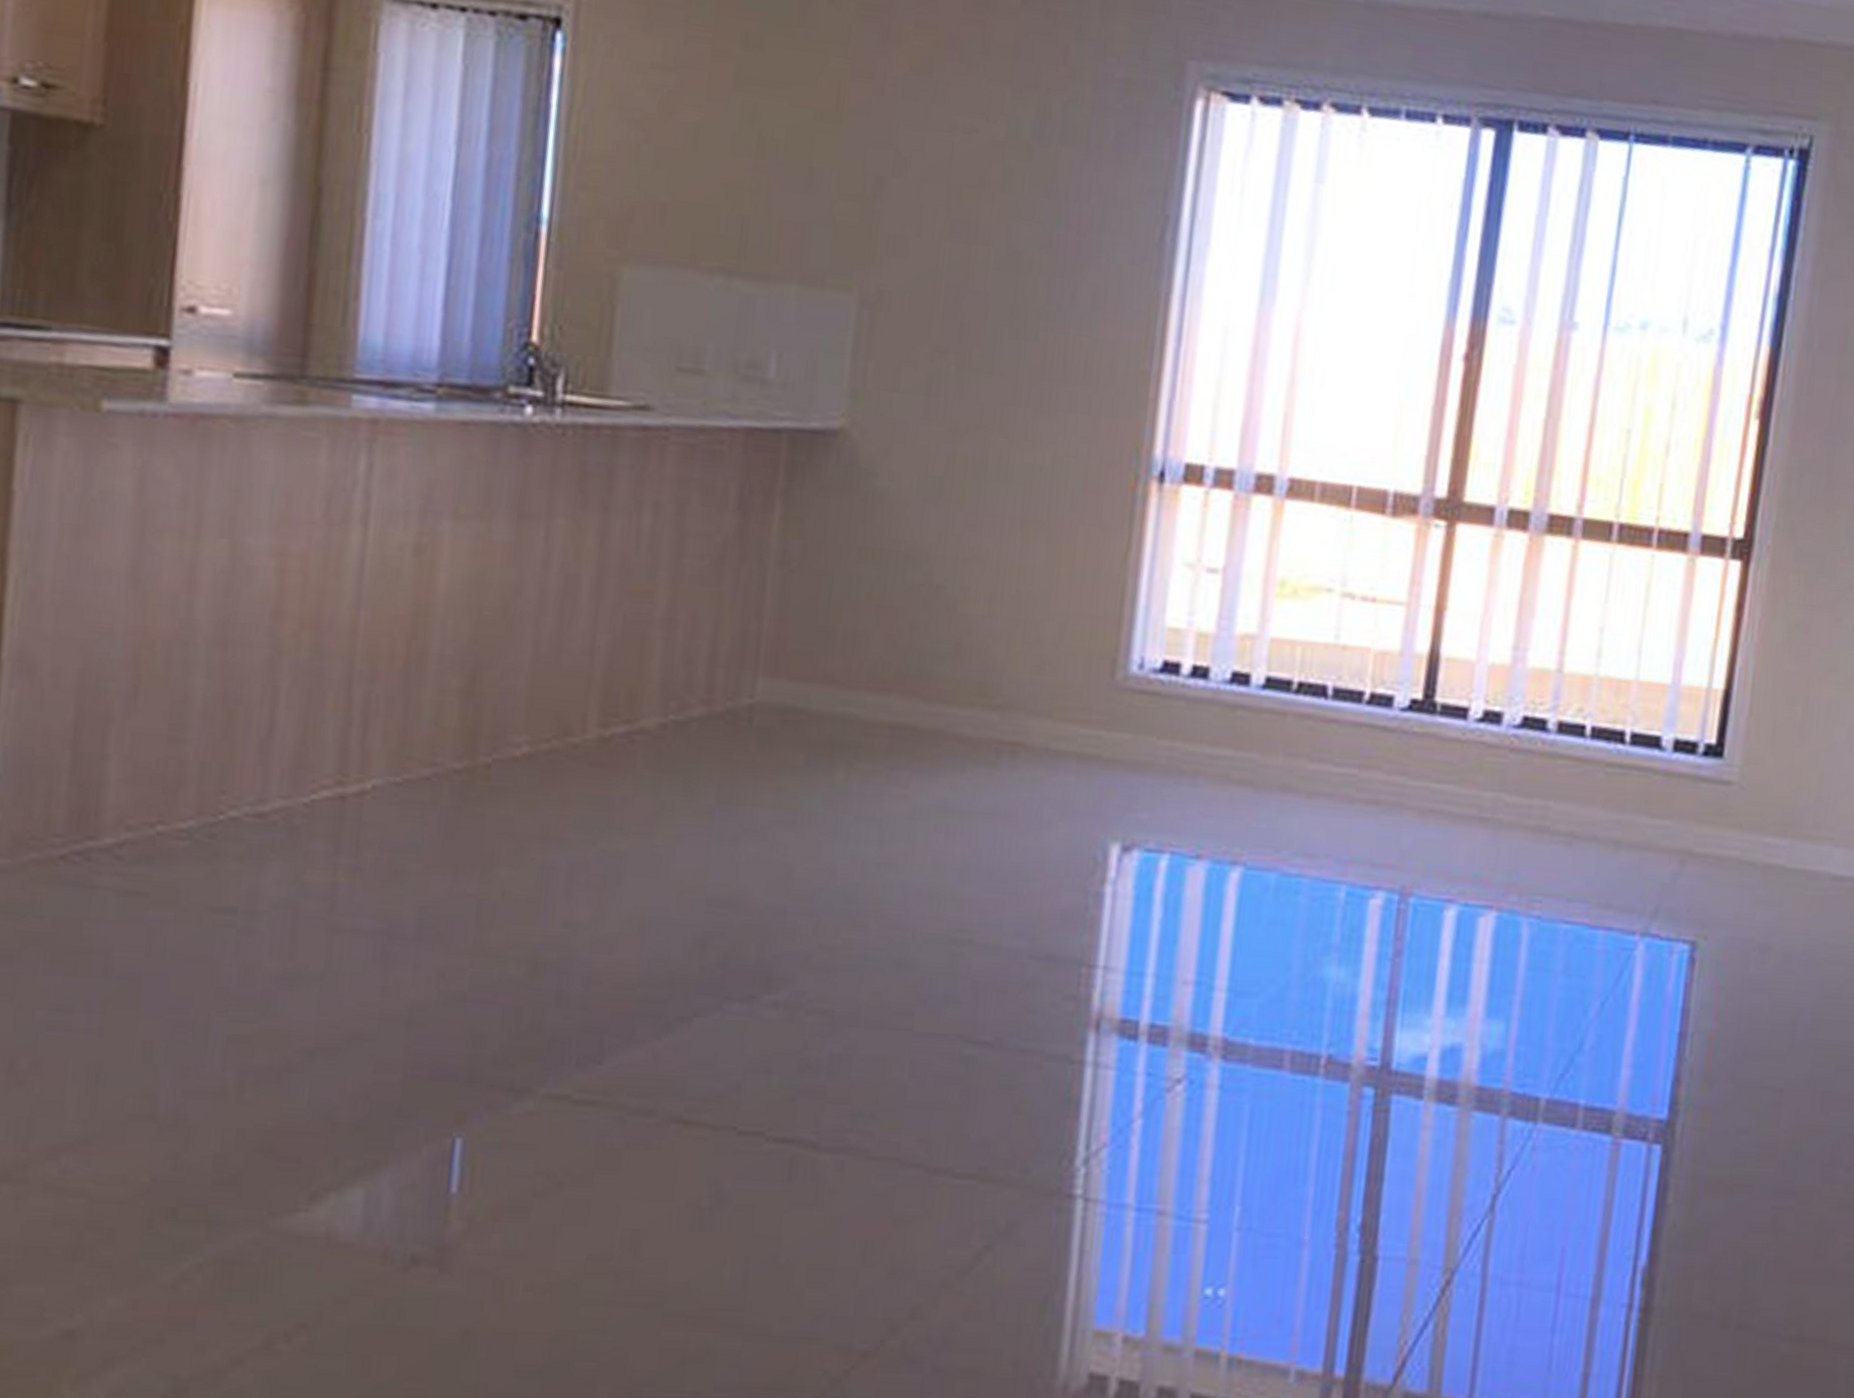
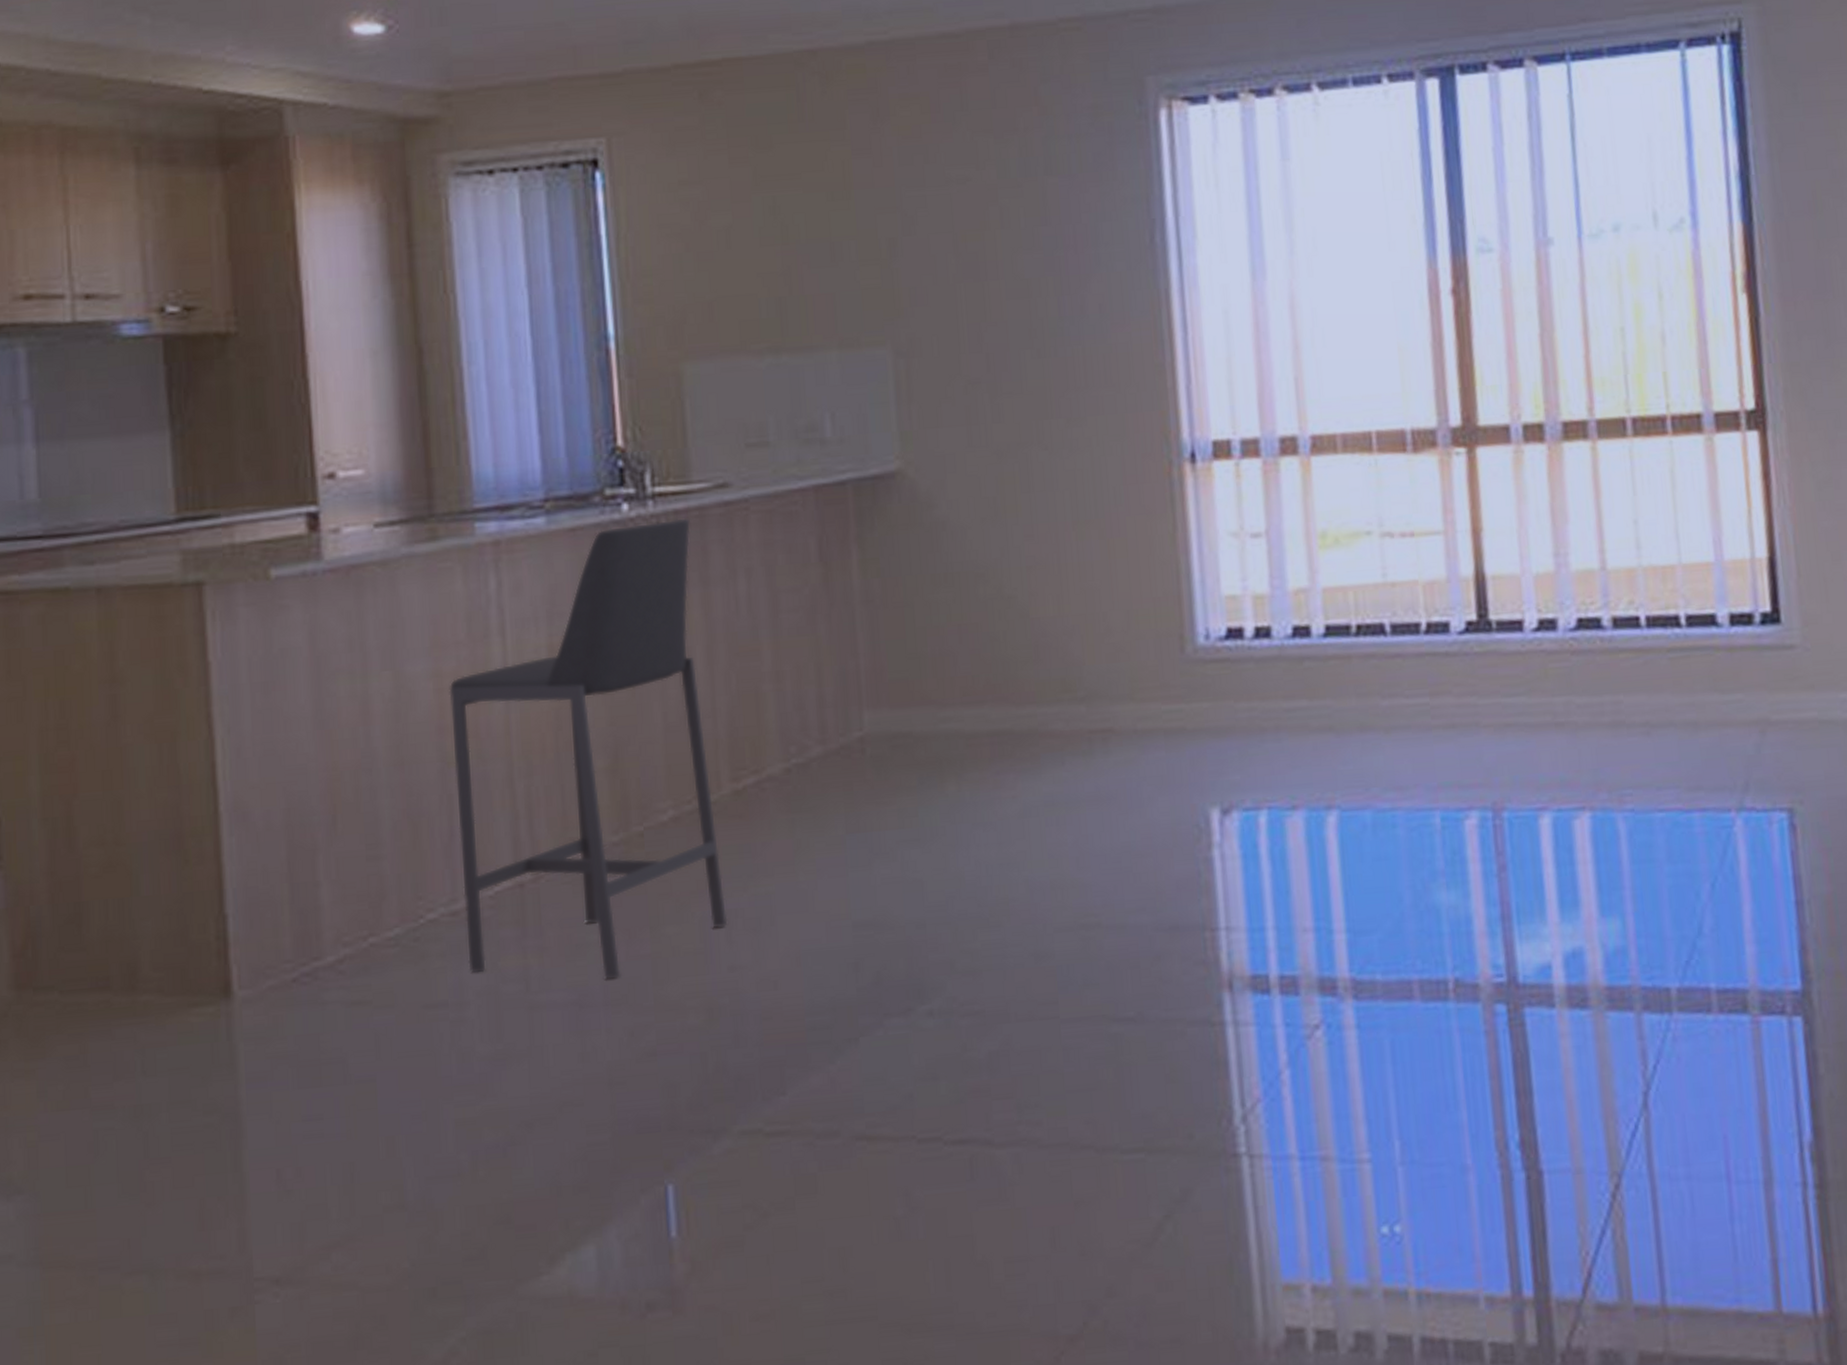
bar stool: none [268,429,600,913] -> present [449,518,728,978]

